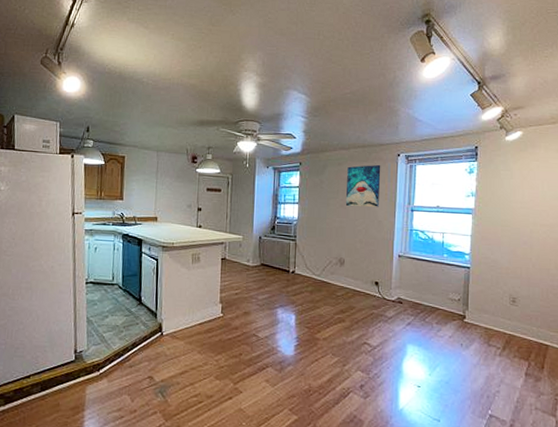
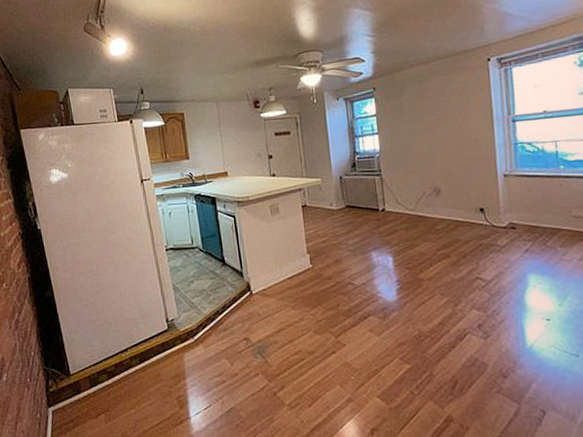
wall art: present [345,164,381,207] -> none [429,74,473,129]

